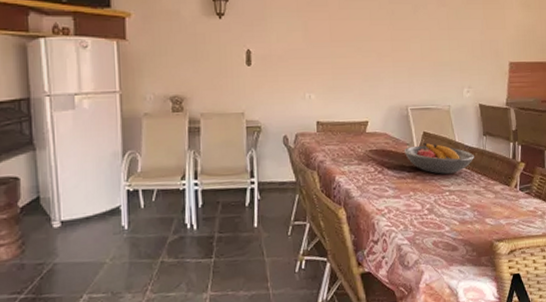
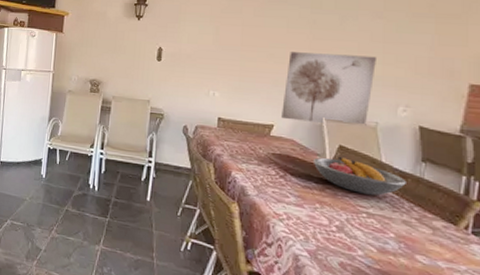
wall art: none [373,43,444,114] -> present [281,52,376,127]

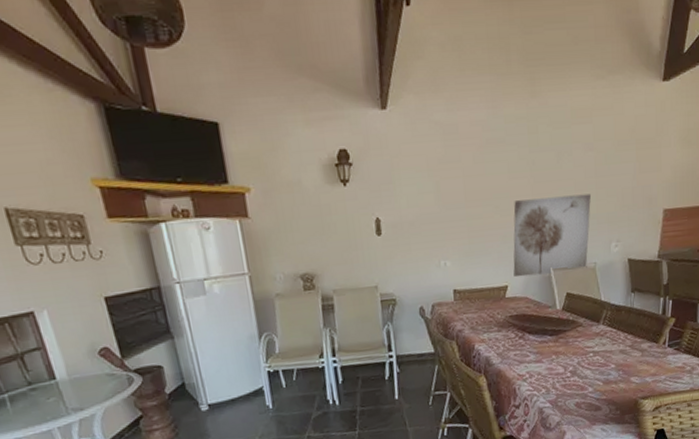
fruit bowl: present [312,156,406,196] -> none [546,303,621,336]

